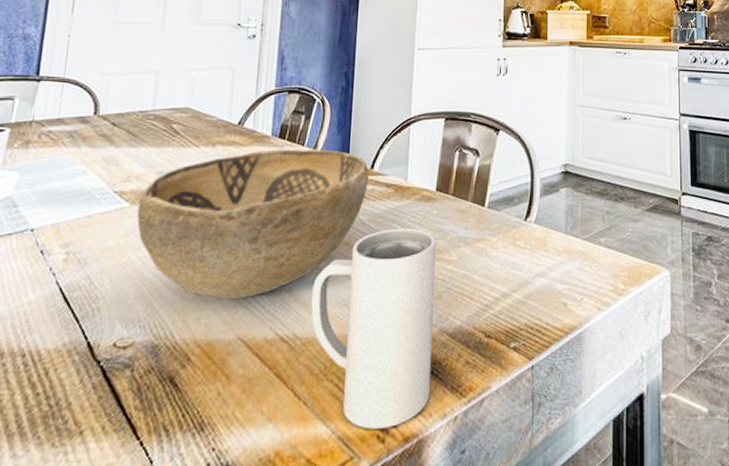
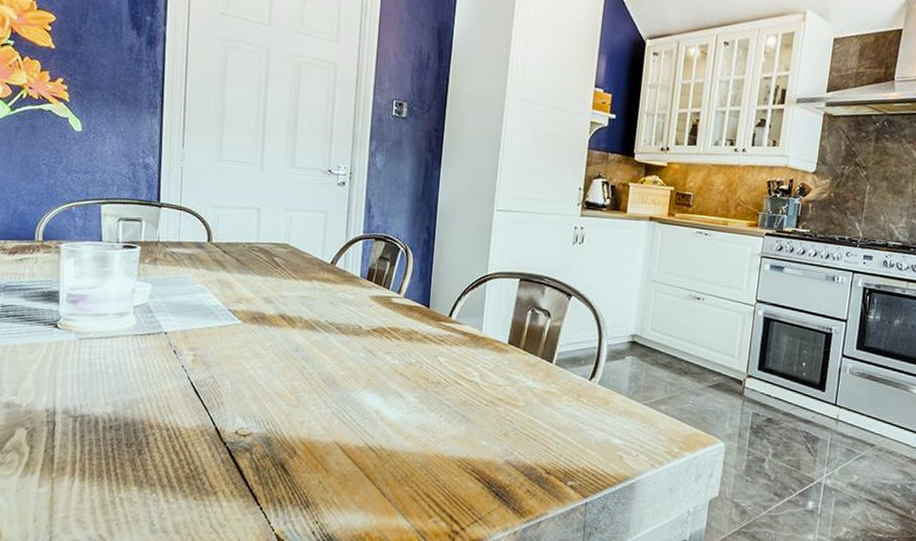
decorative bowl: present [137,149,369,300] -> none [248,289,447,412]
mug: present [311,228,436,430] -> none [395,371,506,531]

